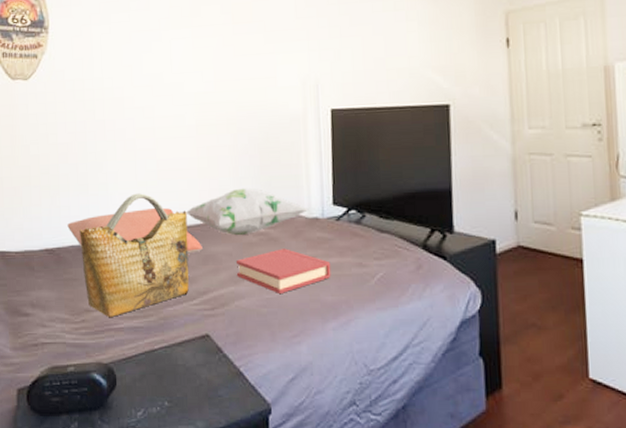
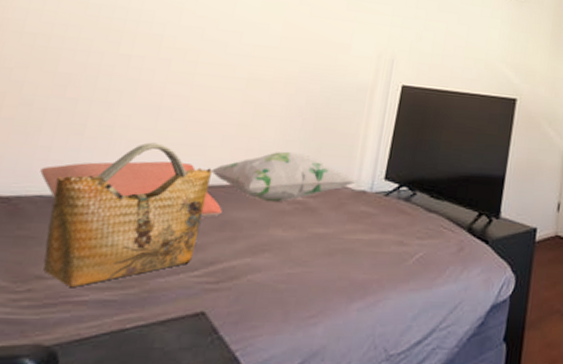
hardback book: present [235,248,331,295] -> none [256,220,370,270]

